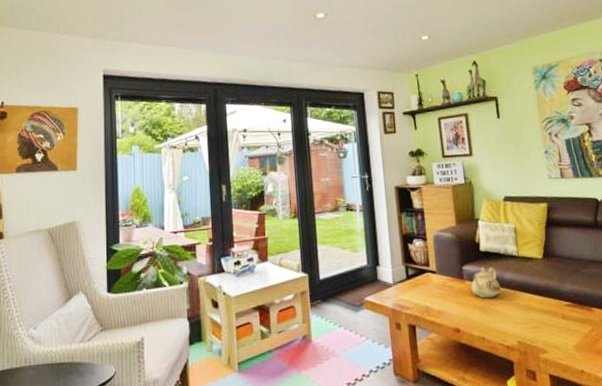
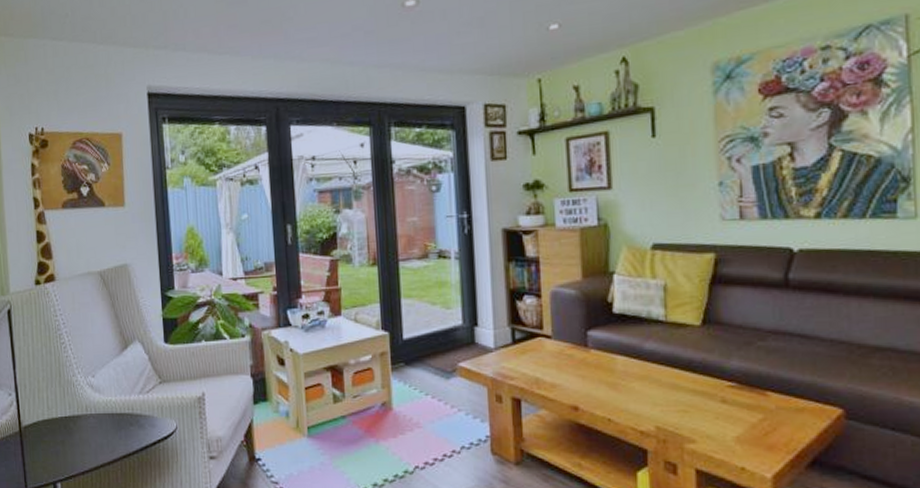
teapot: present [471,266,502,299] -> none [597,333,639,372]

